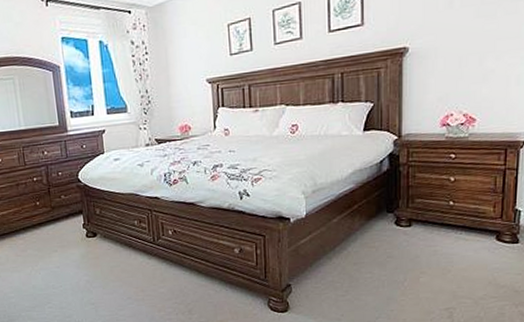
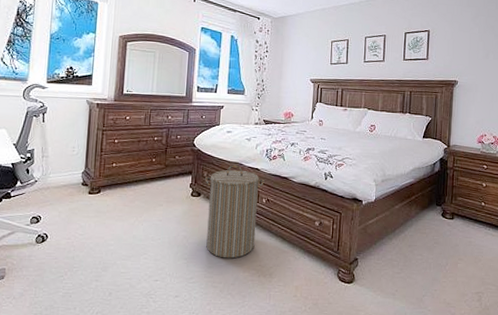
laundry hamper: none [98,196,168,299] -> present [205,165,265,259]

